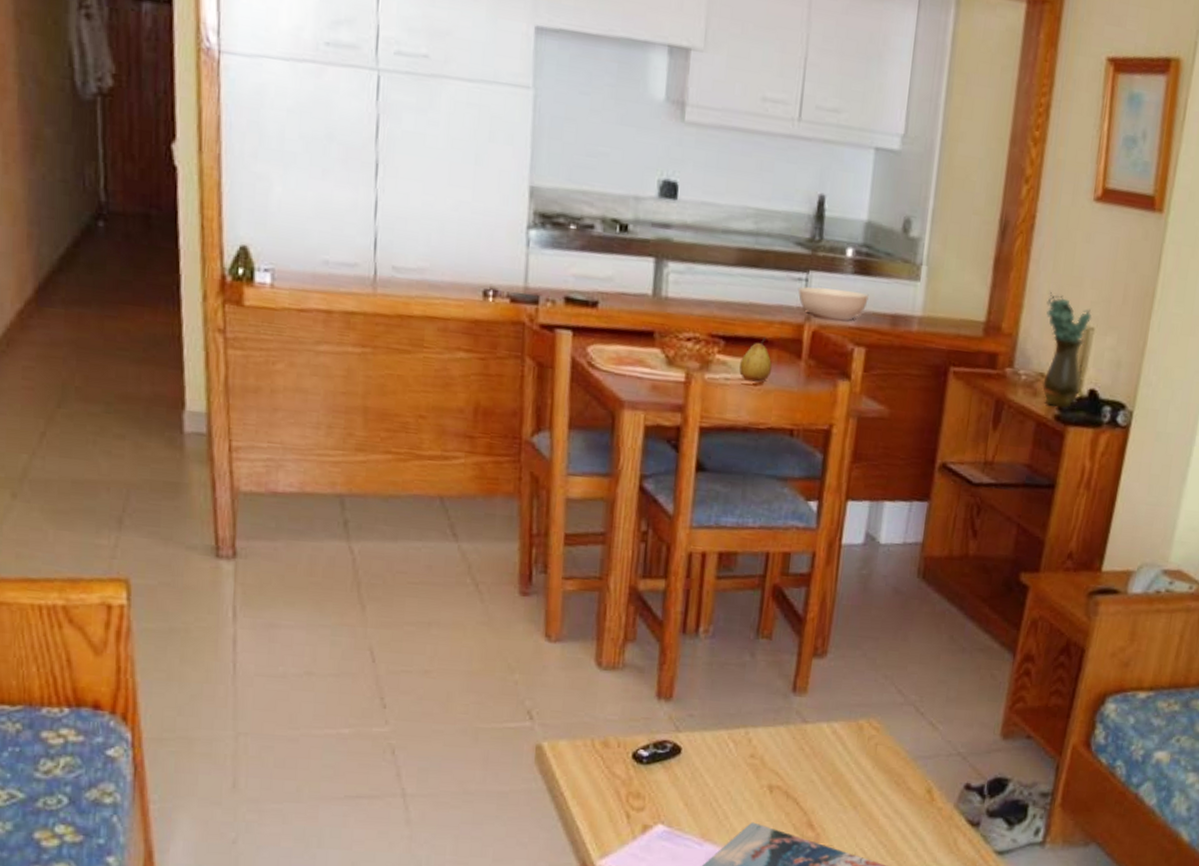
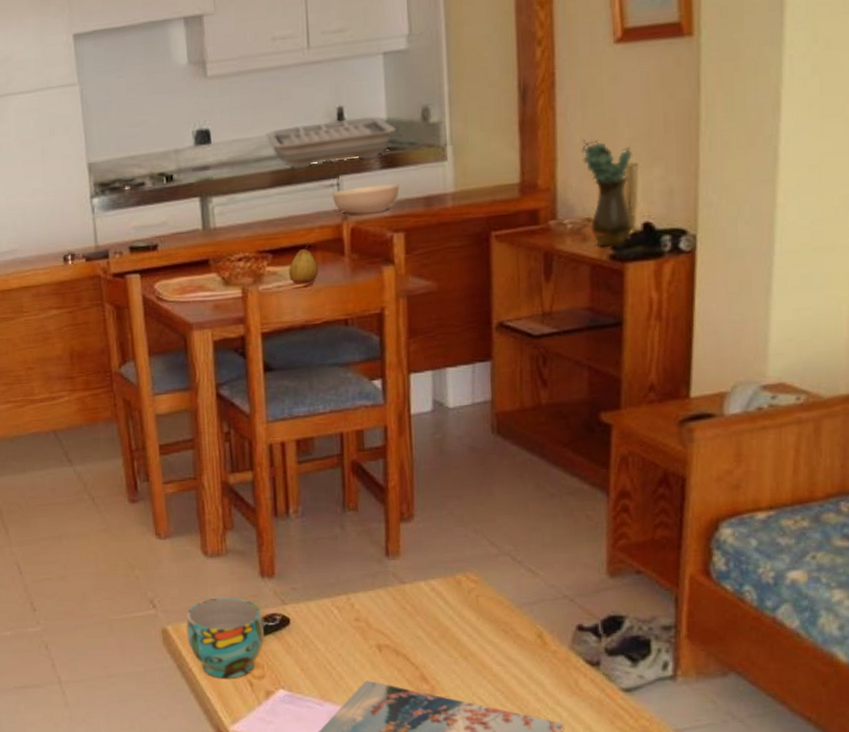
cup: none [563,716,653,808] -> present [186,597,265,679]
dish rack: none [738,201,876,262] -> present [266,116,397,170]

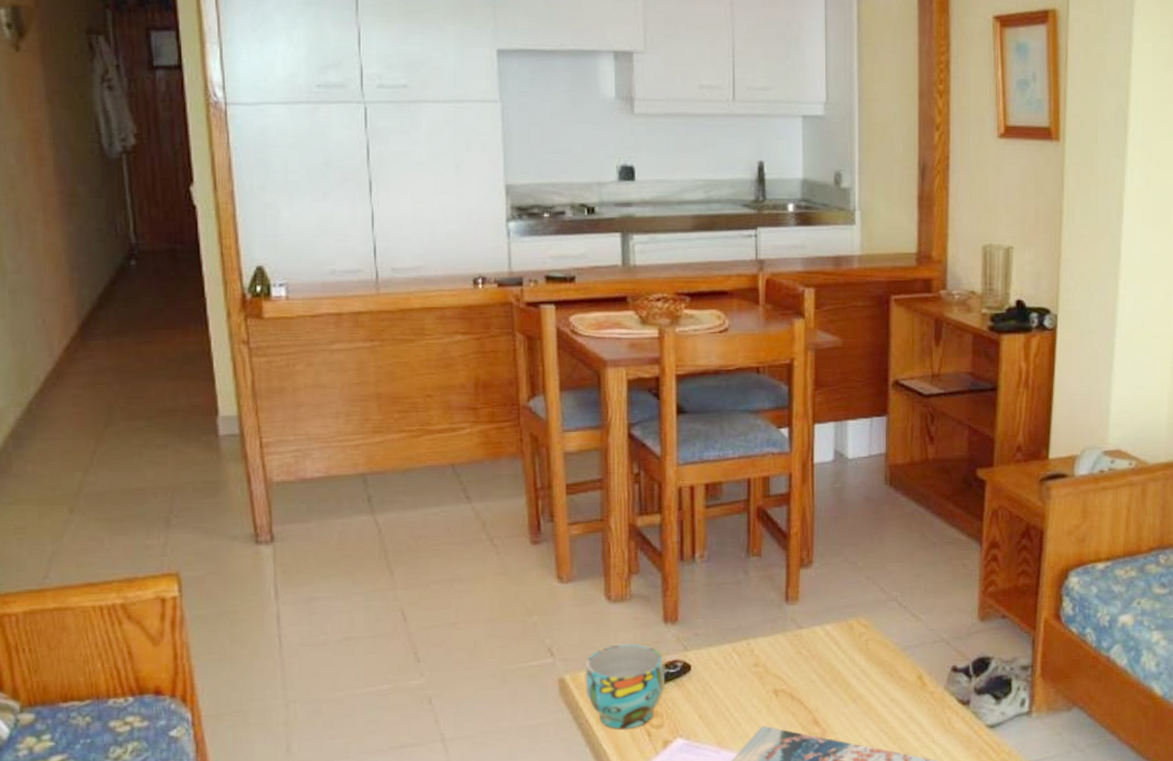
dish rack: present [266,116,397,170] -> none [689,173,811,218]
fruit: present [289,243,318,285] -> none [706,289,733,330]
bowl: present [331,183,400,217] -> none [749,240,812,269]
vase: present [581,140,633,248] -> none [969,220,1010,320]

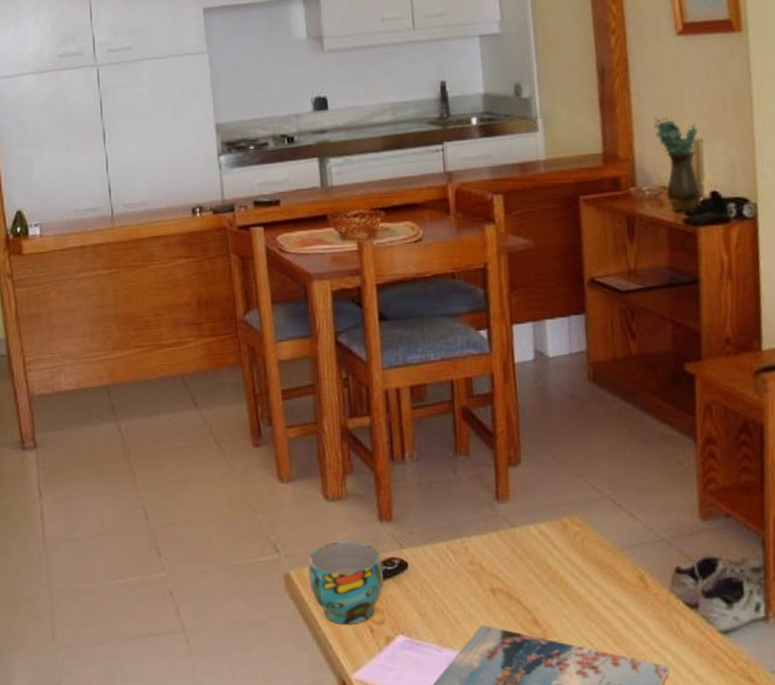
vase: none [969,220,1010,320] -> present [654,117,703,213]

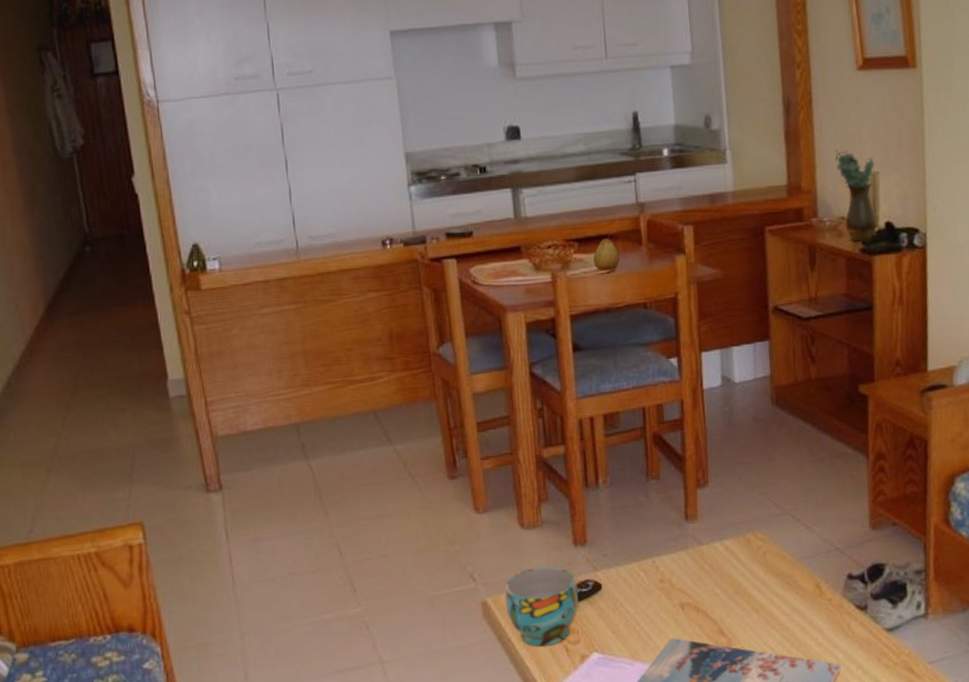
fruit: none [400,202,427,240] -> present [593,233,620,271]

